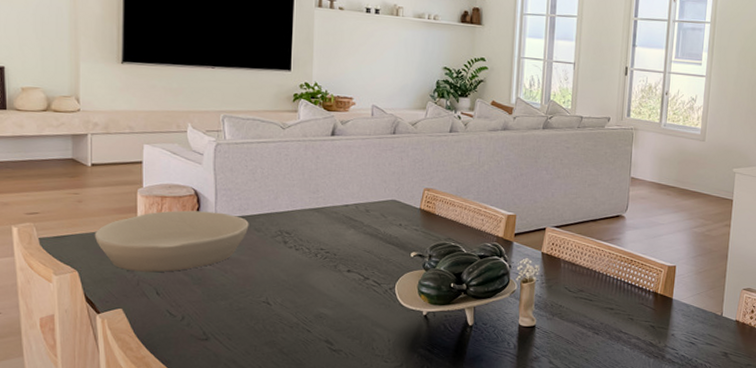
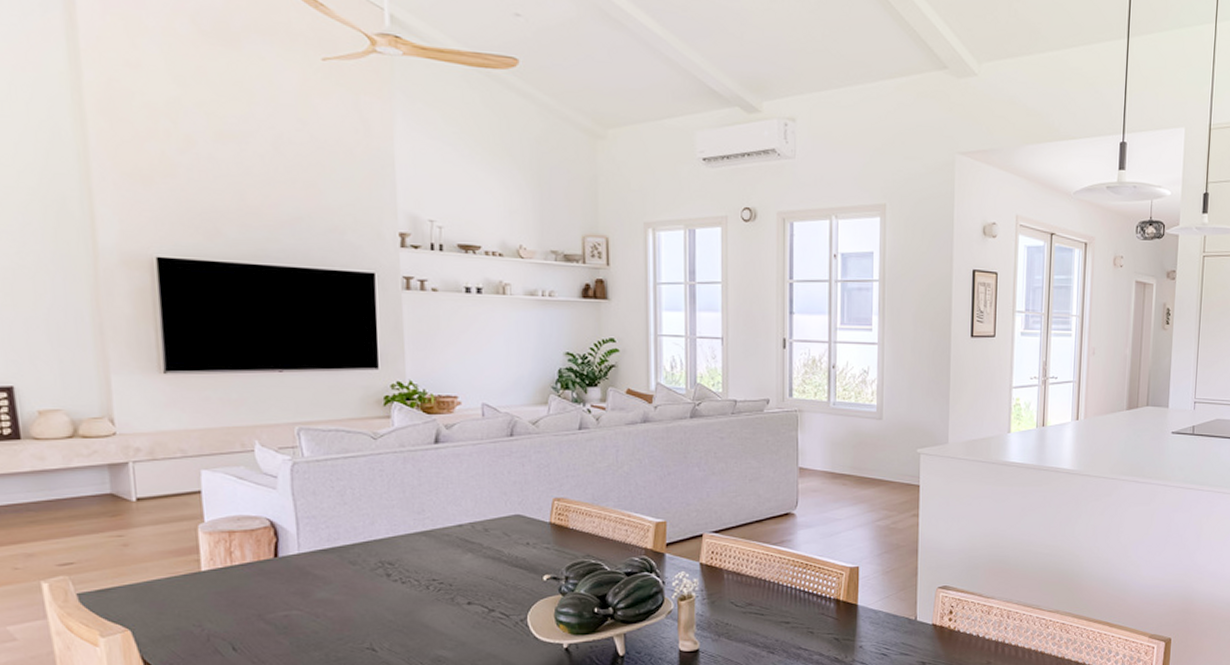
bowl: present [94,210,249,273] -> none [147,545,342,625]

